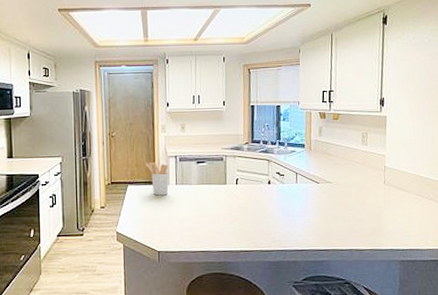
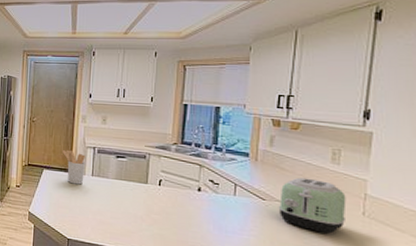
toaster: none [328,159,374,203] -> present [278,177,347,234]

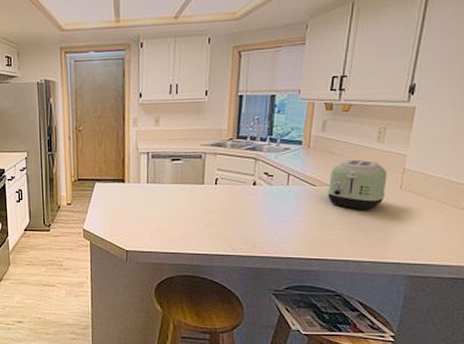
utensil holder: present [62,149,86,185] -> none [113,158,140,194]

